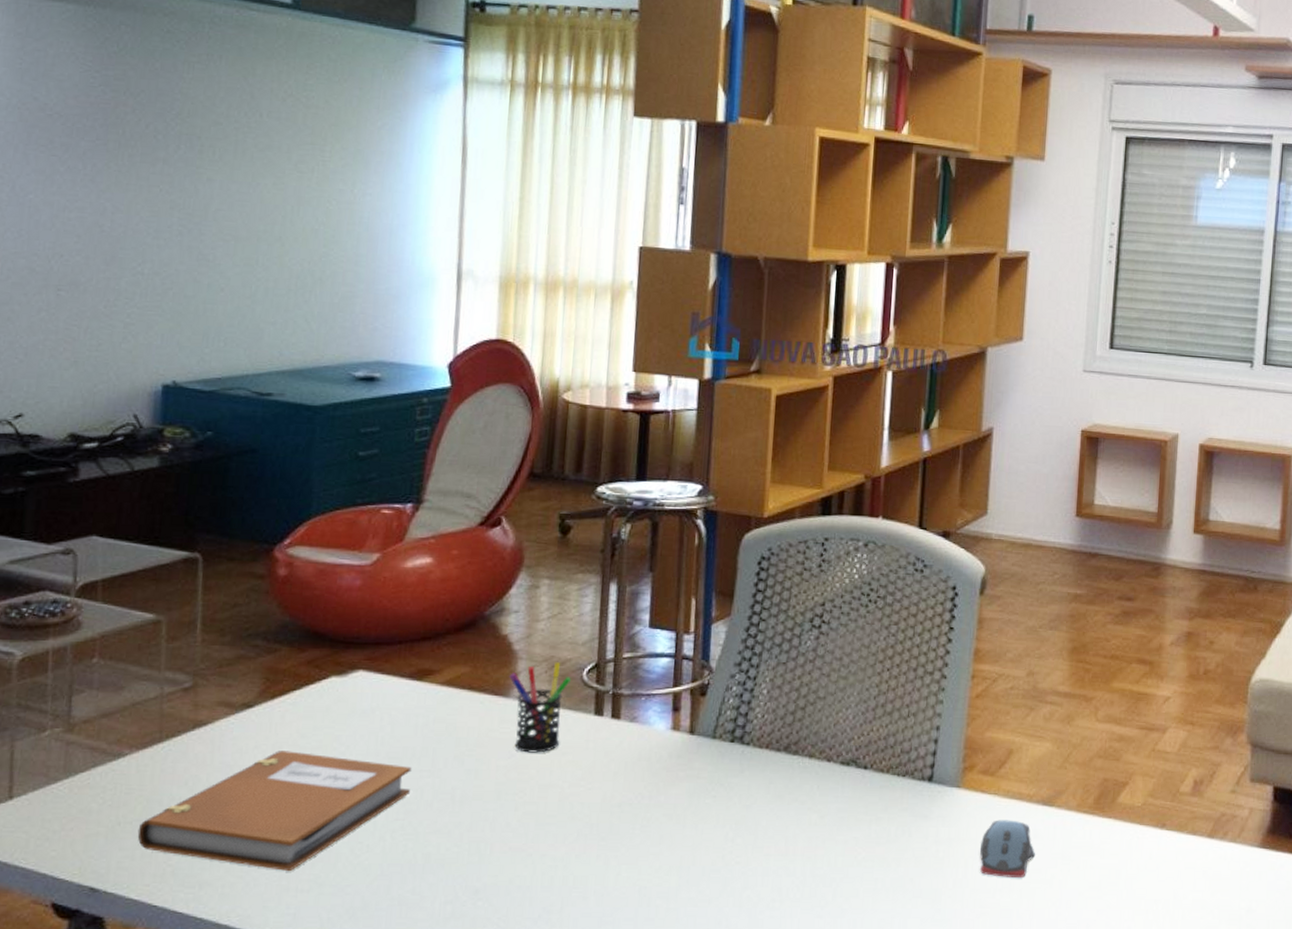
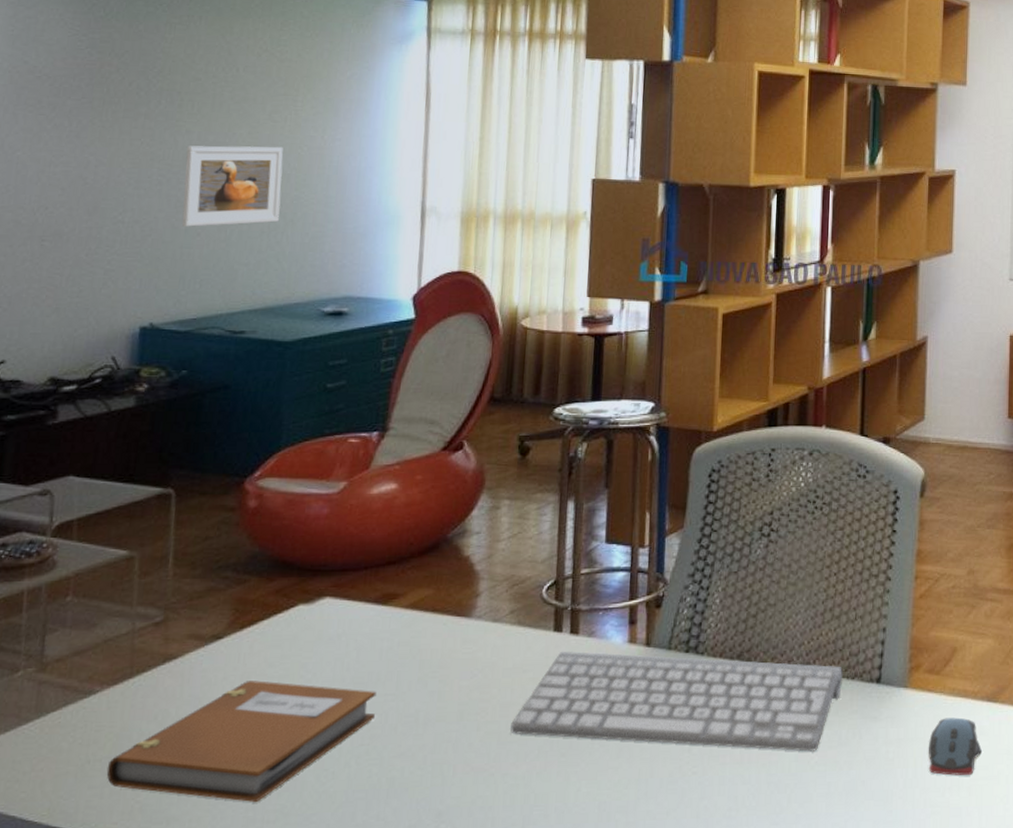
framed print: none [204,195,311,282] -> present [182,145,283,227]
pen holder: present [509,662,571,753] -> none [471,581,531,672]
computer keyboard: none [549,735,894,847] -> present [510,651,844,752]

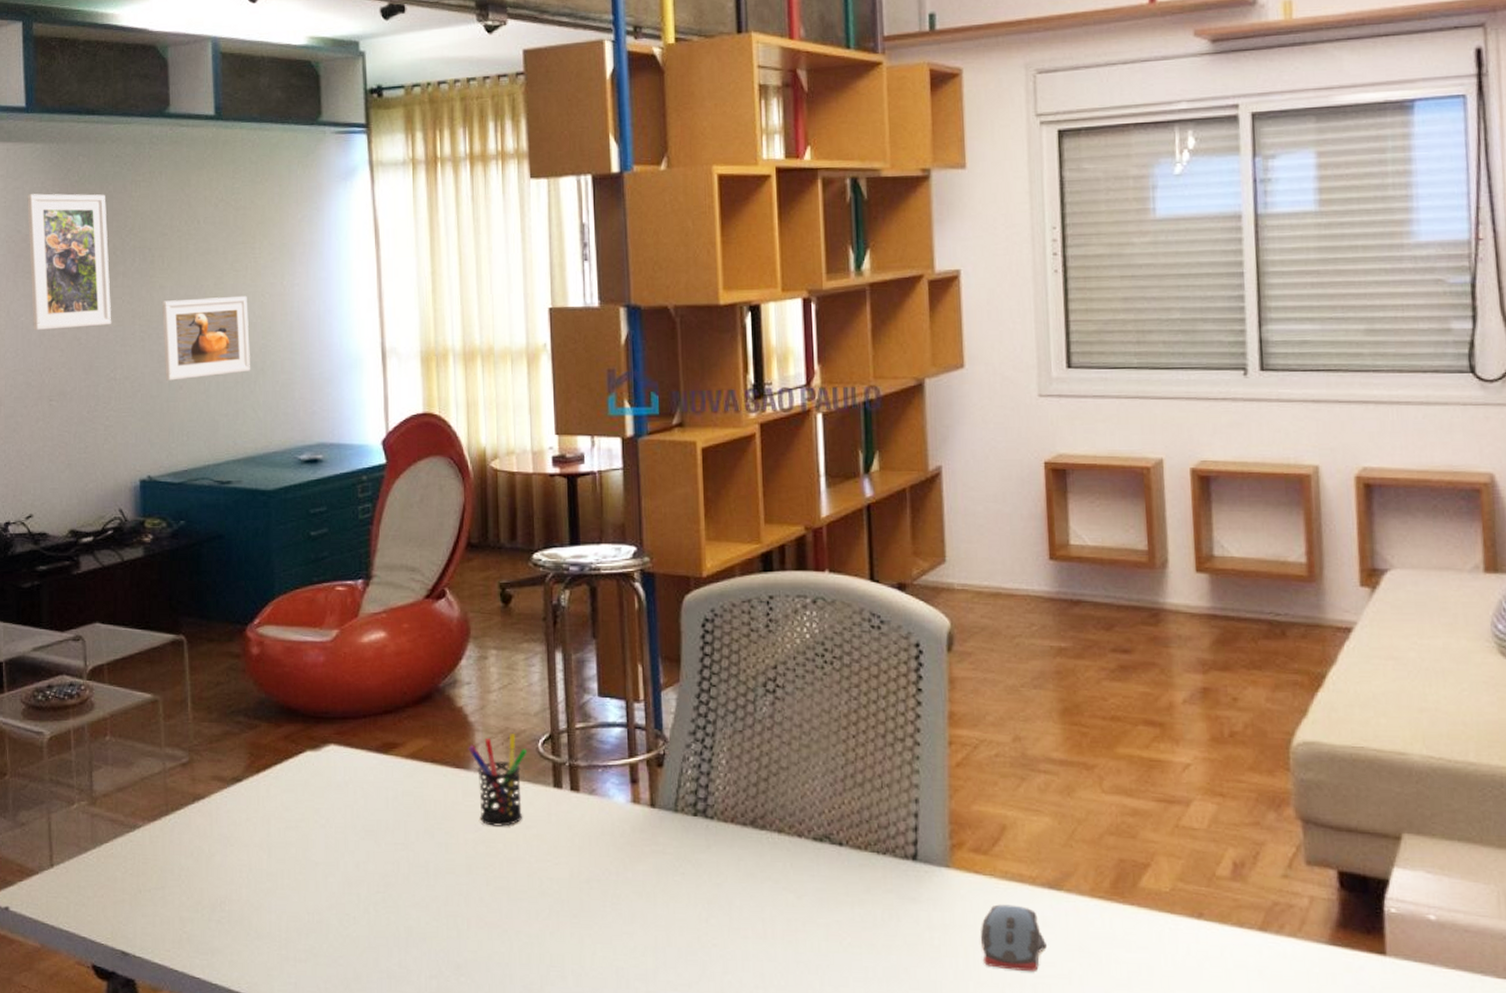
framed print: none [30,25,134,167] -> present [27,193,112,330]
notebook: present [106,680,377,803] -> none [156,823,387,942]
pen holder: none [471,581,531,672] -> present [468,734,527,827]
computer keyboard: present [510,651,844,752] -> none [519,808,873,931]

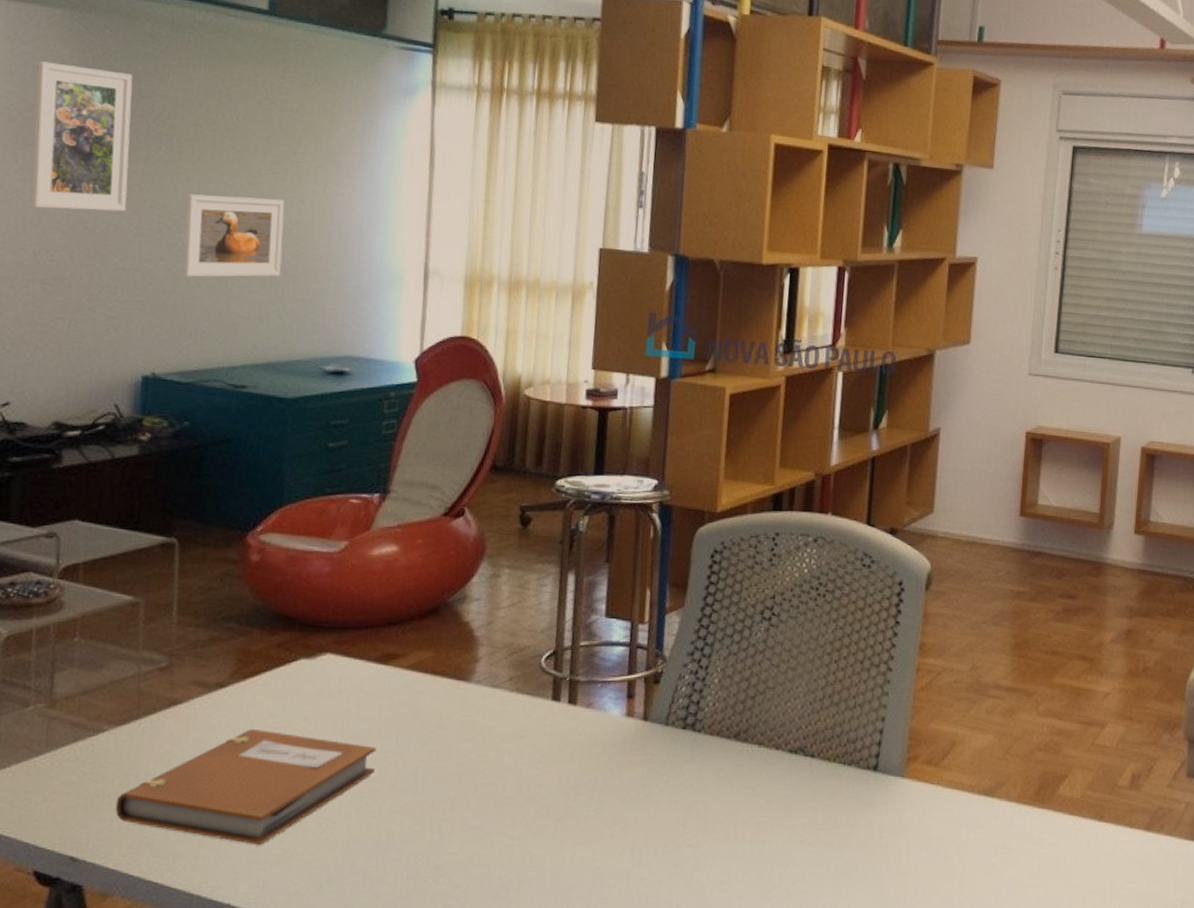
notebook: none [156,823,387,942] -> present [115,729,377,846]
pen holder: present [468,734,527,827] -> none [470,649,529,736]
computer mouse: present [981,904,1046,971] -> none [922,809,976,865]

